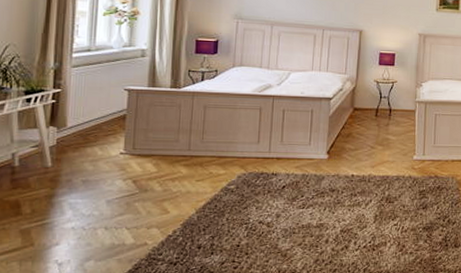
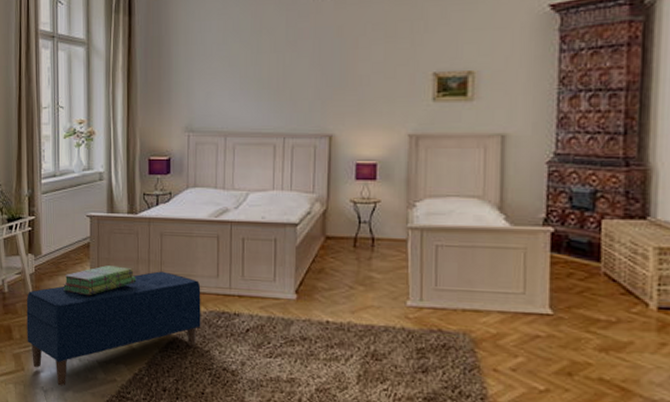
bench: none [40,139,242,257] -> present [26,271,201,386]
stack of books: none [91,136,176,166] -> present [63,265,137,296]

